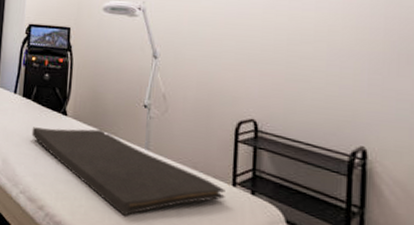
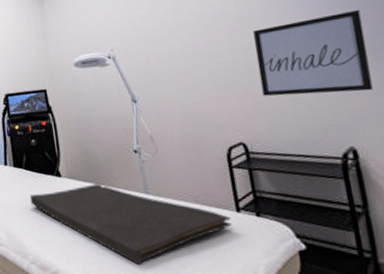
wall art: none [285,11,403,95] -> present [253,9,373,96]

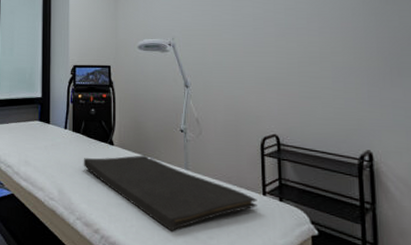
wall art: present [253,9,373,96] -> none [297,31,393,103]

